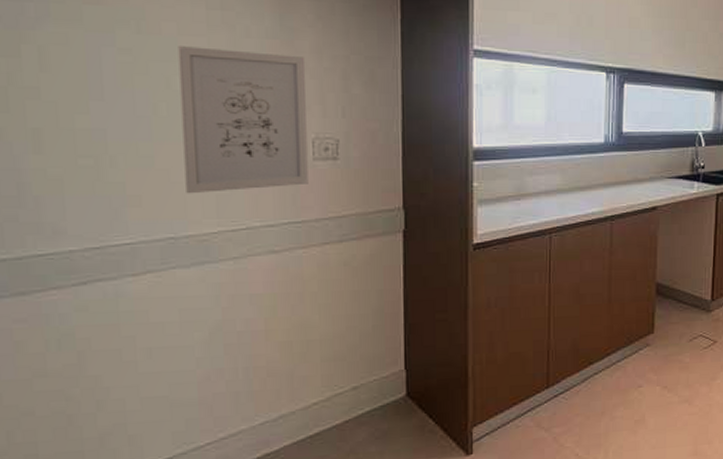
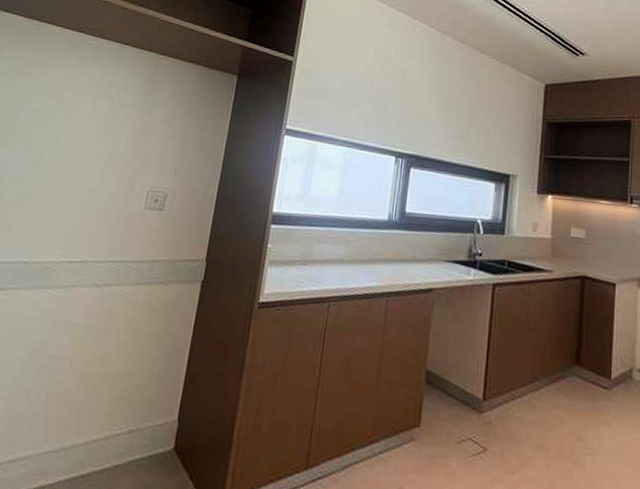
wall art: present [178,46,308,194] -> none [46,110,157,230]

